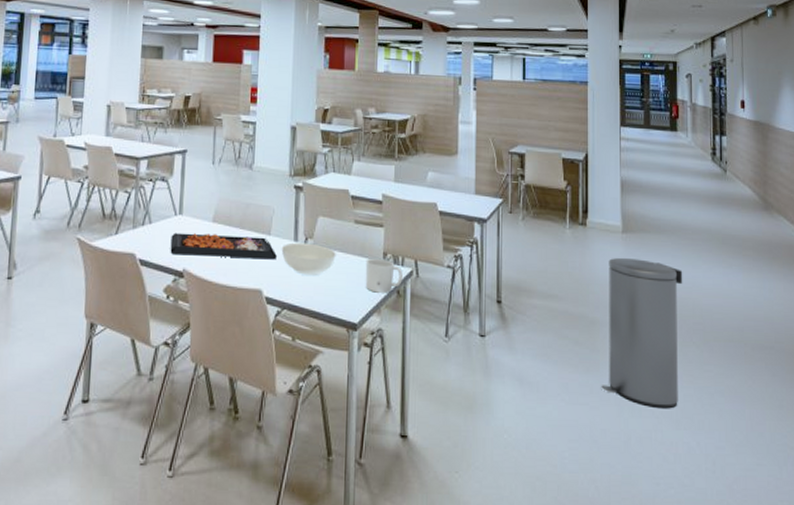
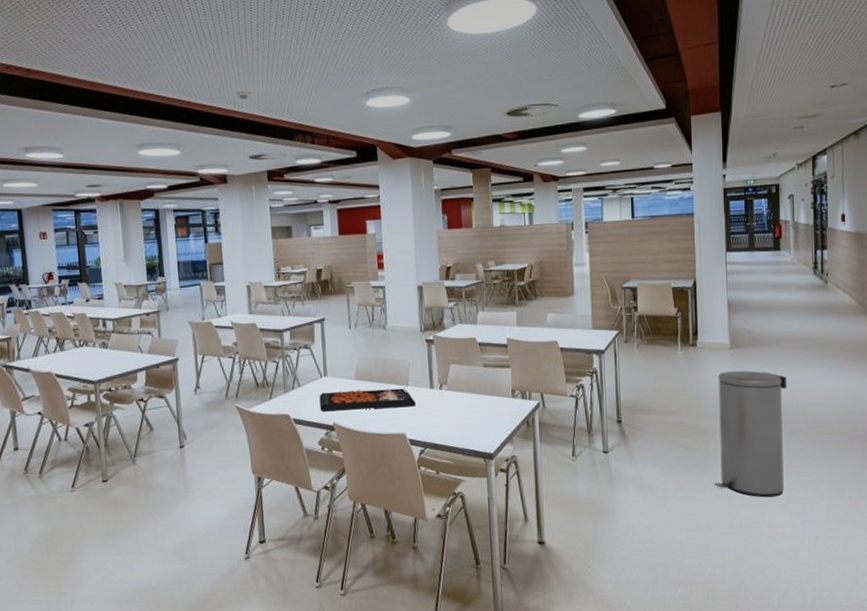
bowl: present [281,242,336,277] -> none [419,388,469,418]
mug: present [365,258,403,293] -> none [496,395,531,426]

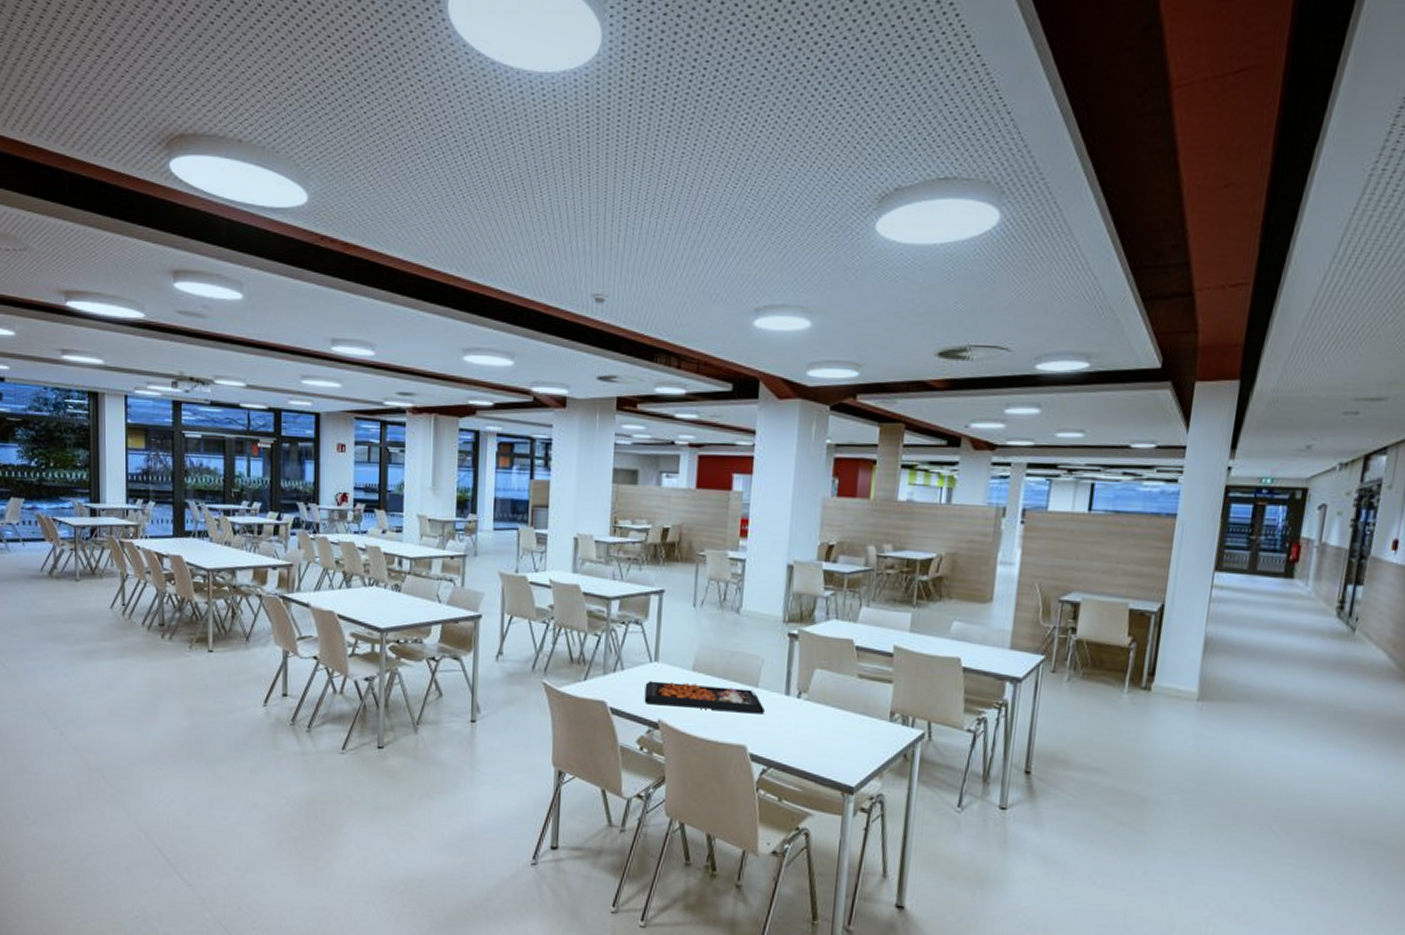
pedal bin: present [714,370,787,498] -> none [1144,729,1273,902]

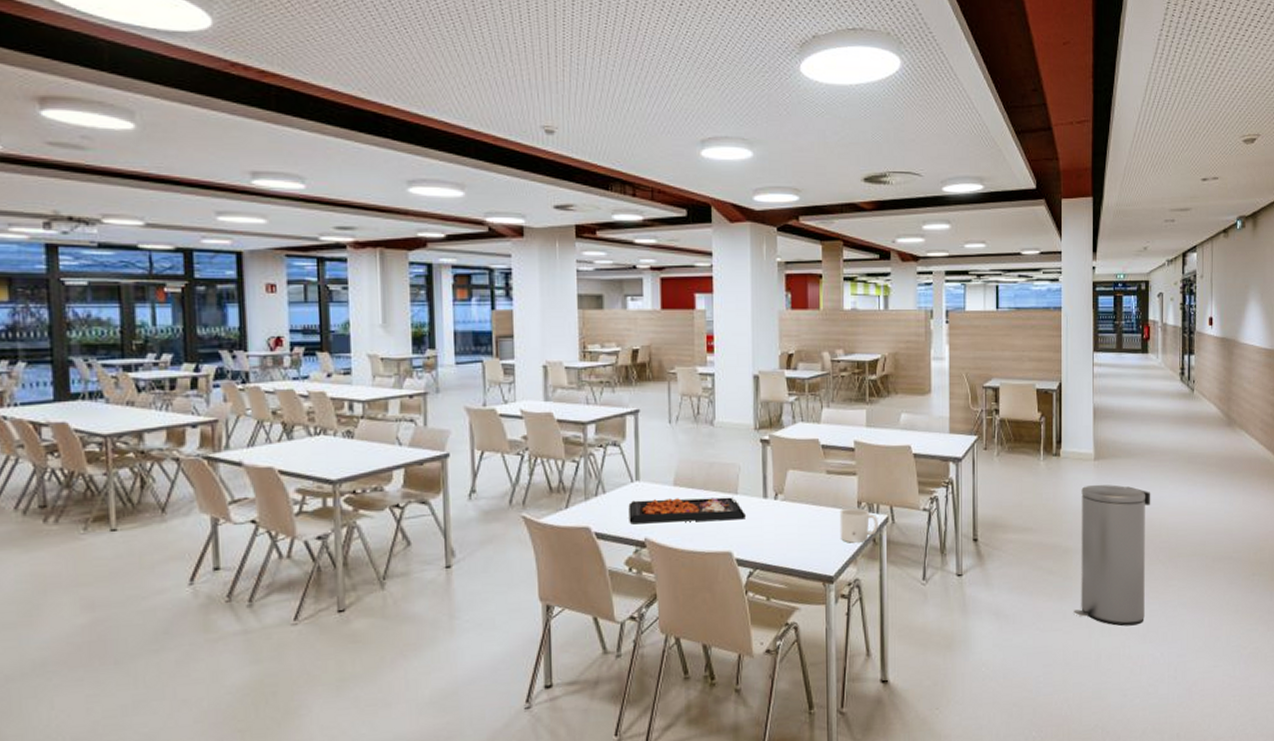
mug: none [866,717,912,757] -> present [839,507,878,543]
pedal bin: none [1144,729,1273,902] -> present [1074,484,1151,626]

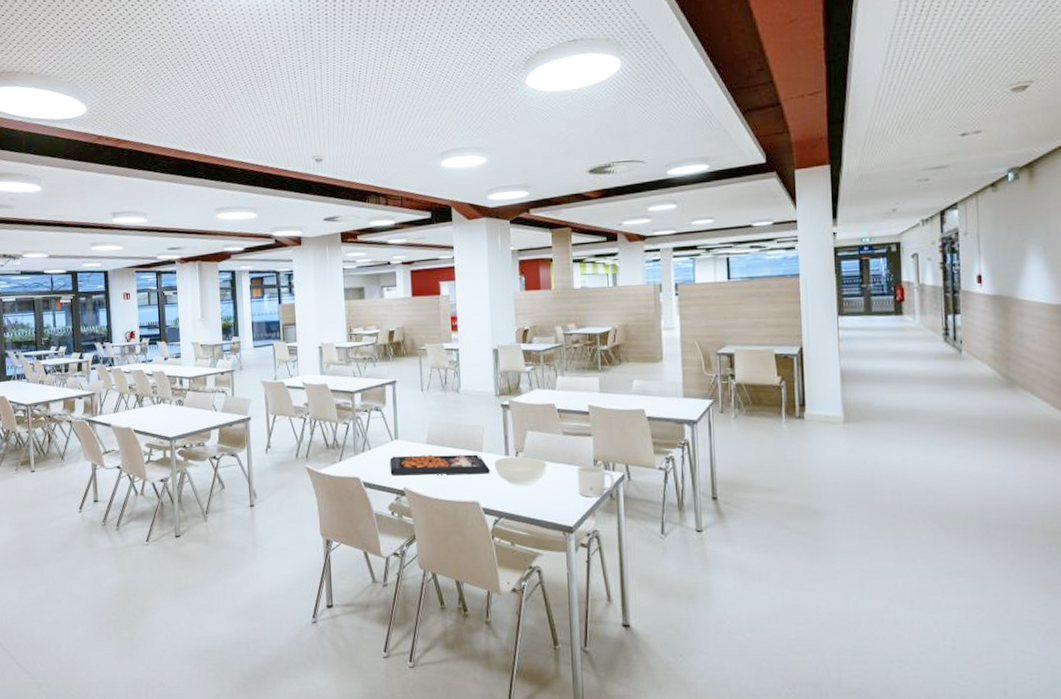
bowl: none [750,498,809,533] -> present [493,456,547,487]
pedal bin: present [1074,484,1151,626] -> none [827,447,914,591]

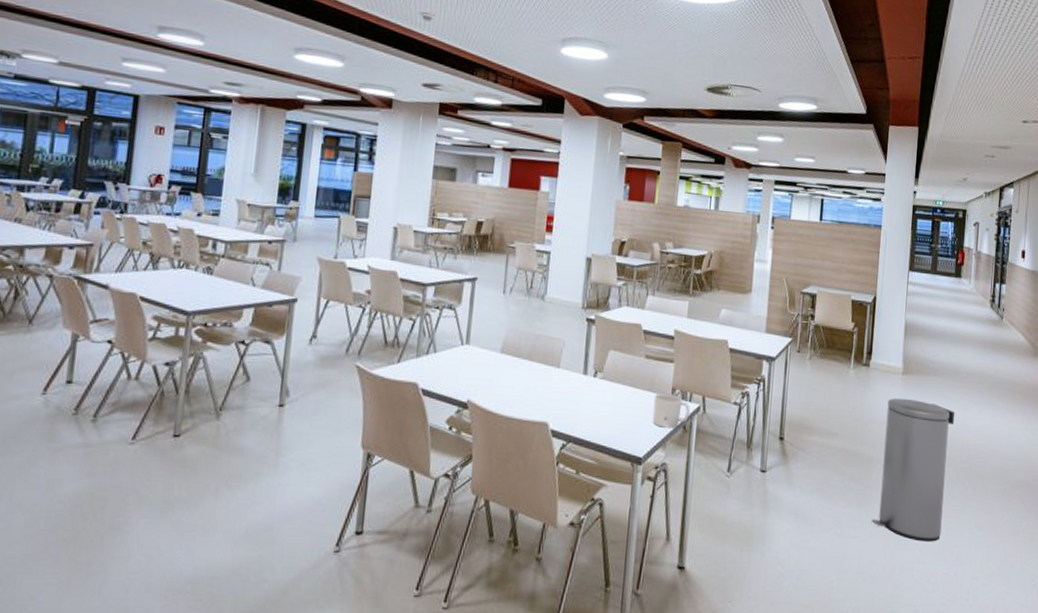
food tray: present [389,454,490,476] -> none [455,362,565,393]
bowl: present [493,456,547,487] -> none [569,376,625,411]
pedal bin: none [827,447,914,591] -> present [871,398,955,542]

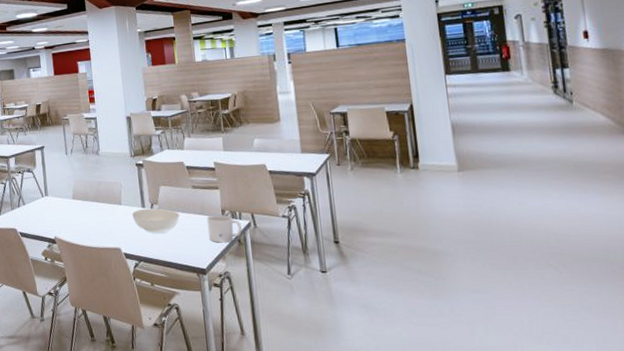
bowl: none [569,376,625,411] -> present [131,208,180,235]
pedal bin: present [871,398,955,542] -> none [446,193,538,326]

